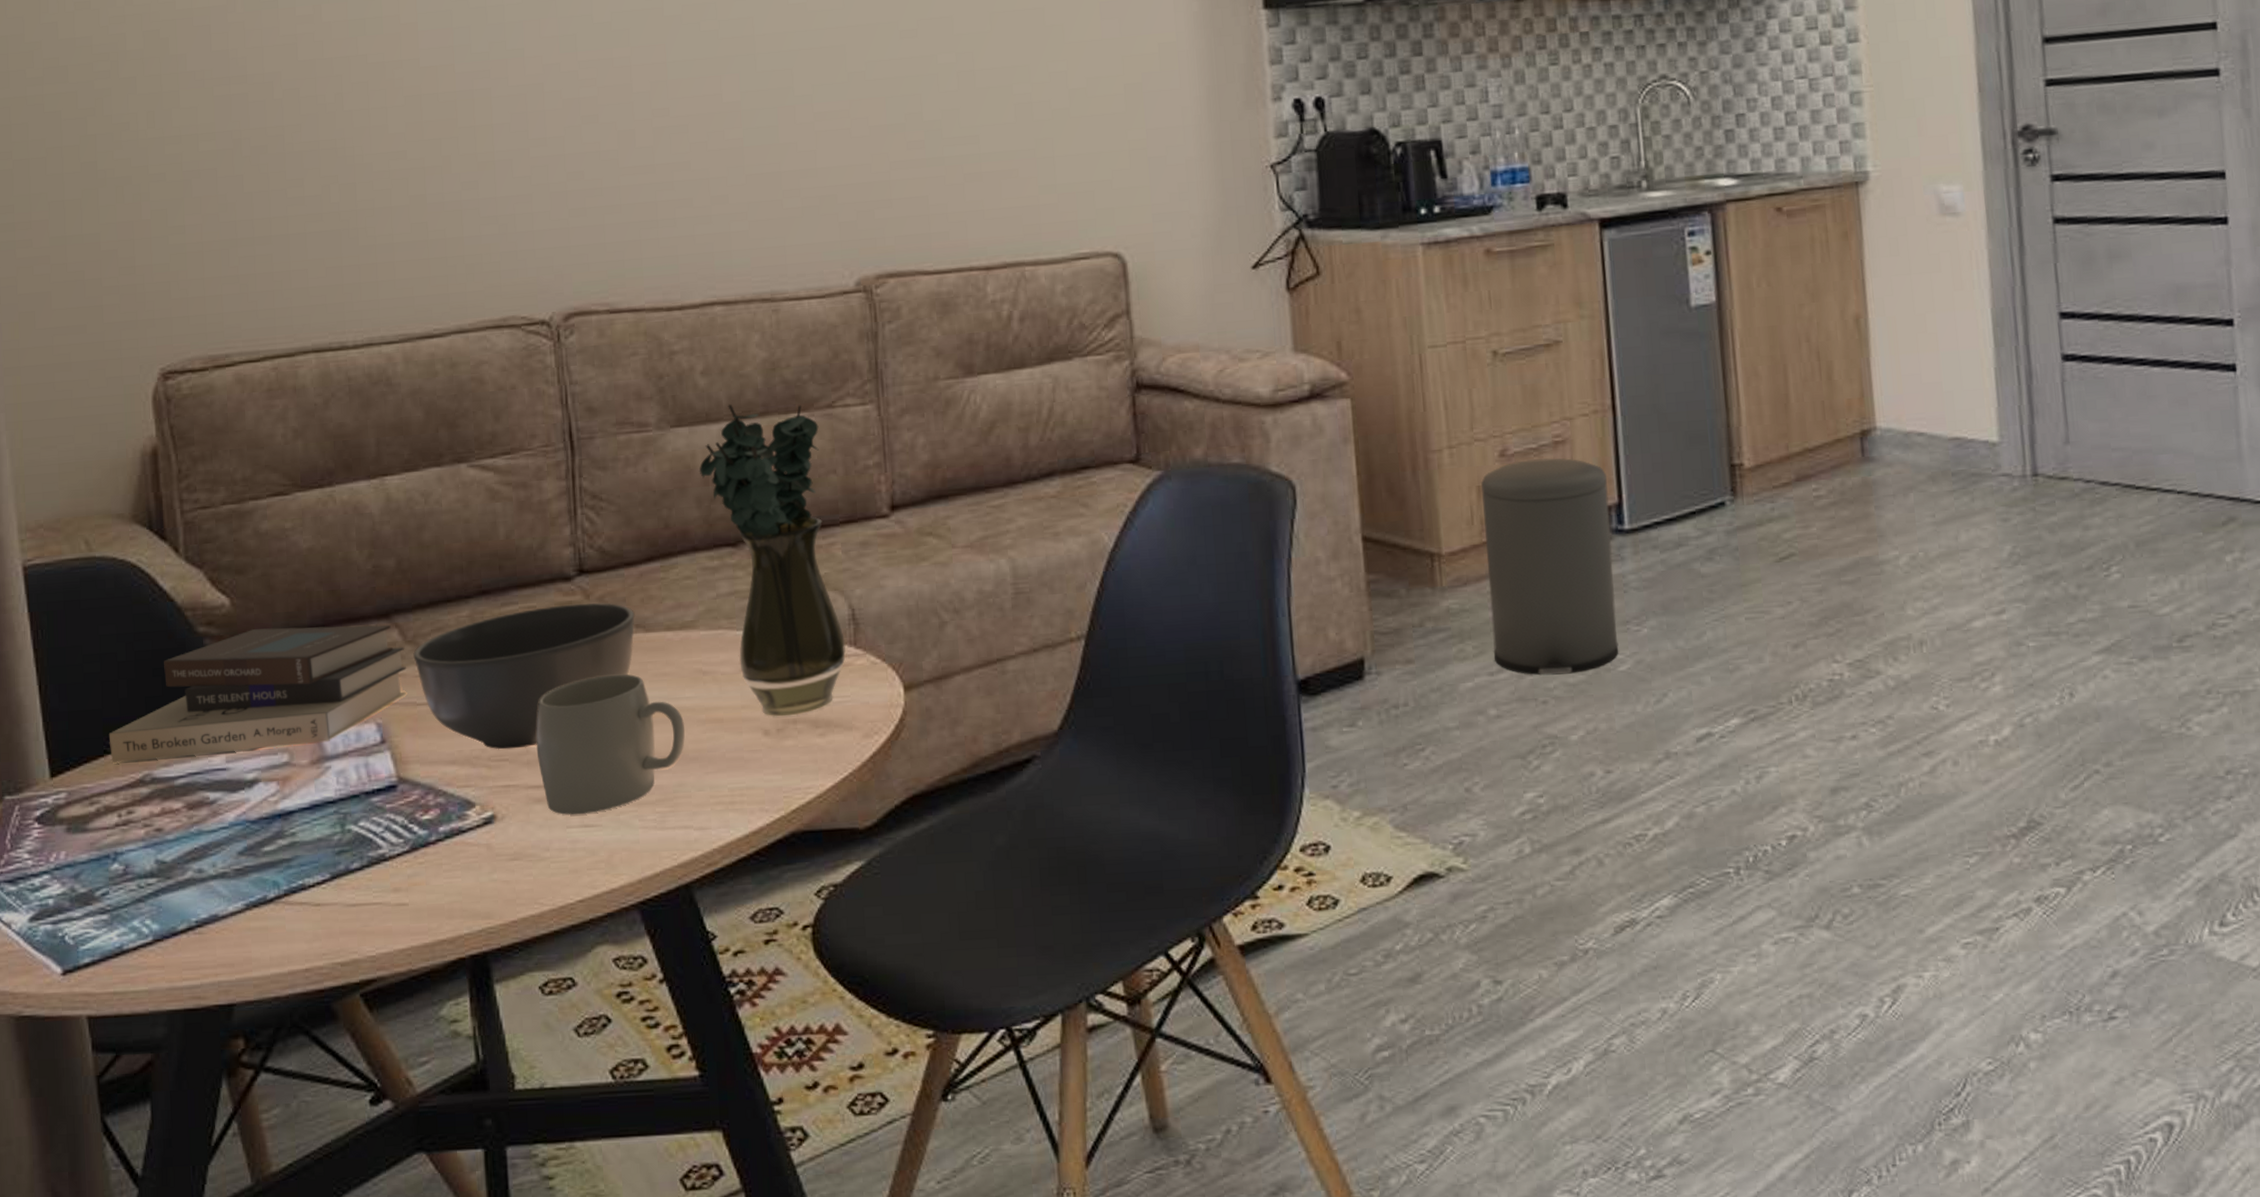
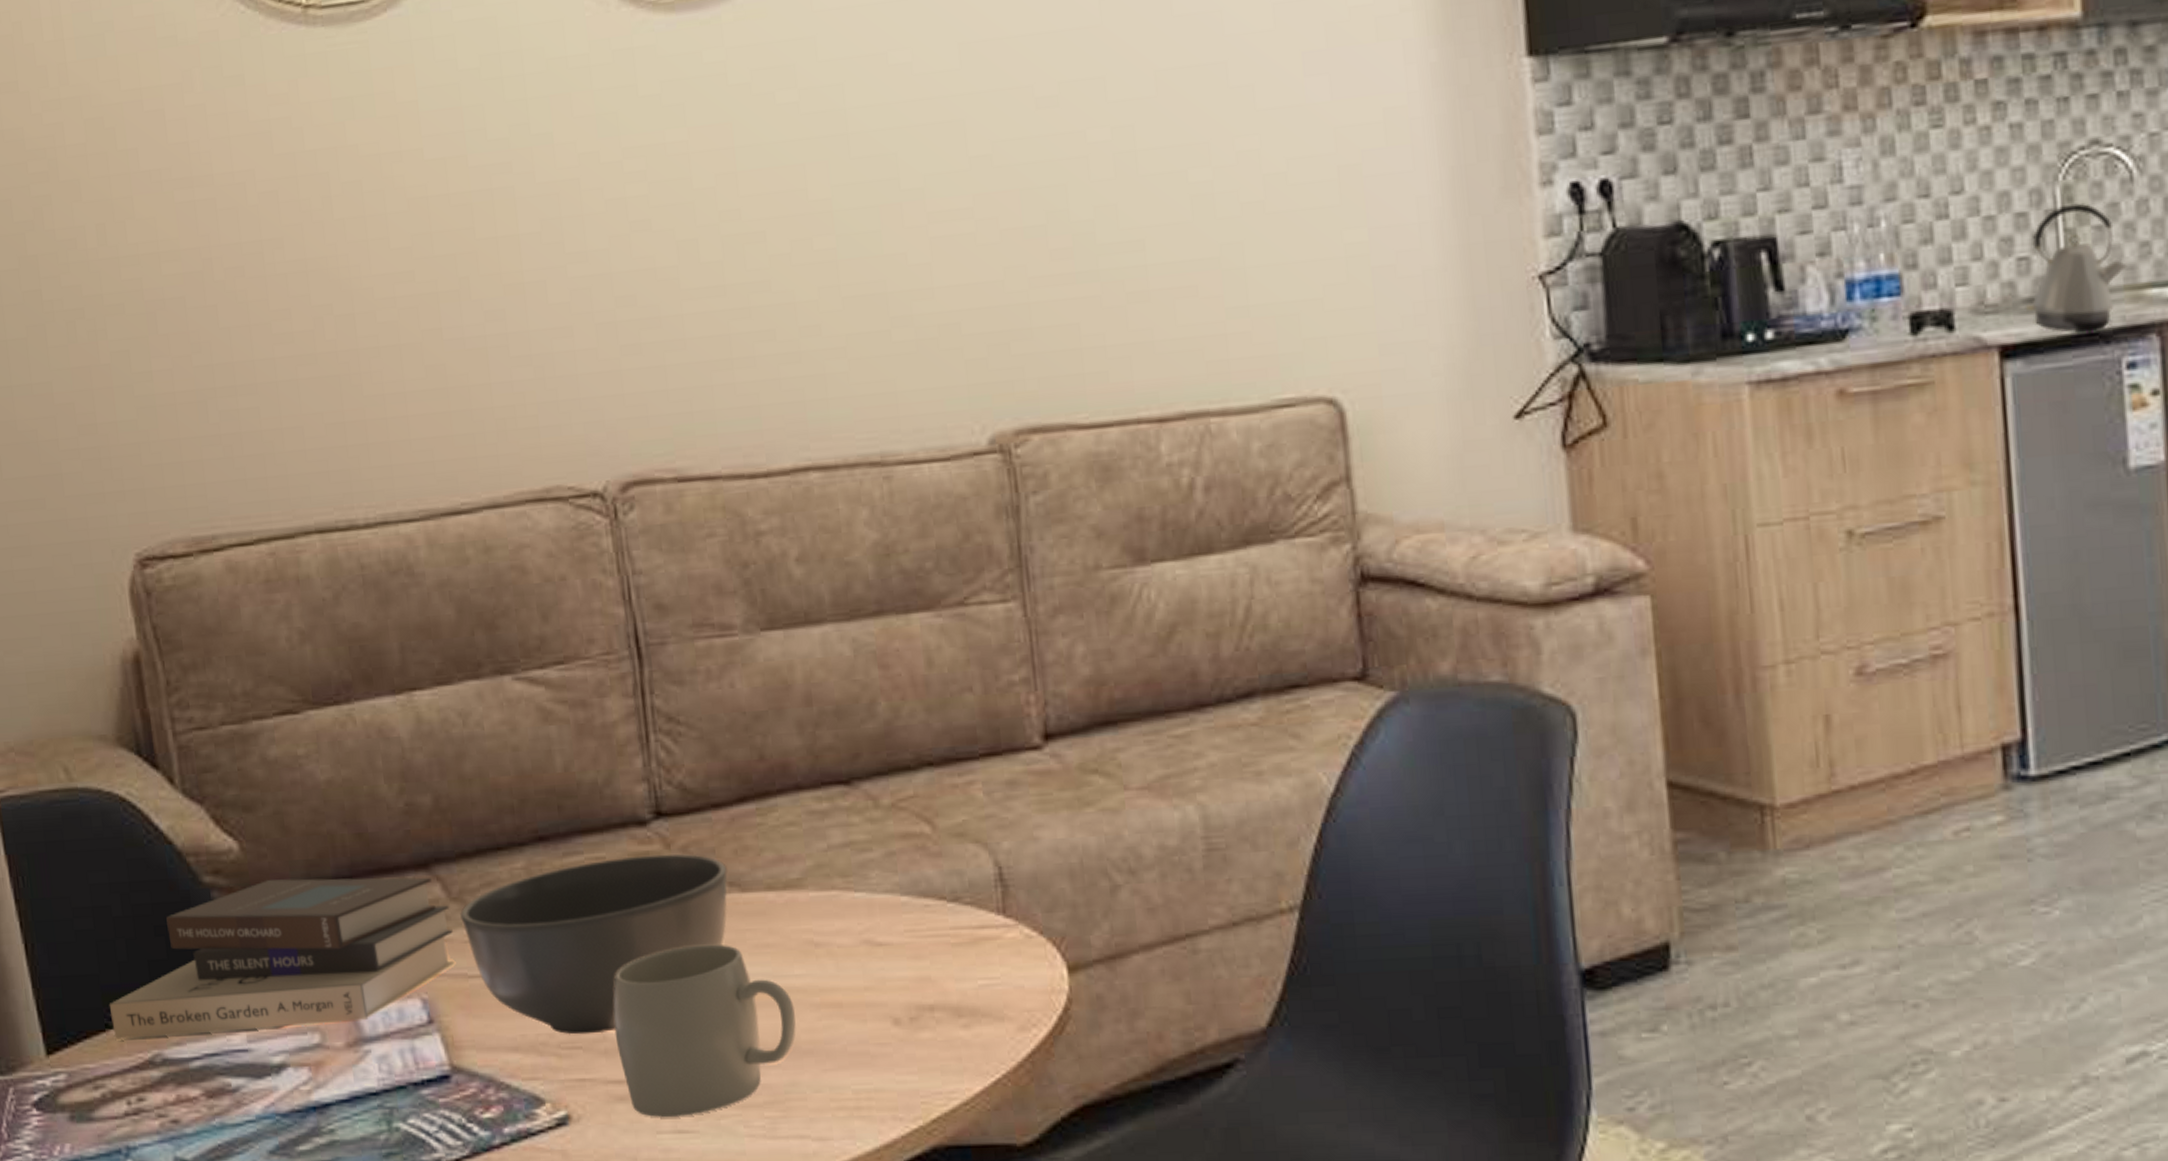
vase: present [699,404,846,717] -> none [798,601,993,1002]
pedal bin: present [1481,458,1619,675] -> none [1830,677,2020,970]
kettle: none [1616,119,1687,210] -> present [2025,203,2127,333]

